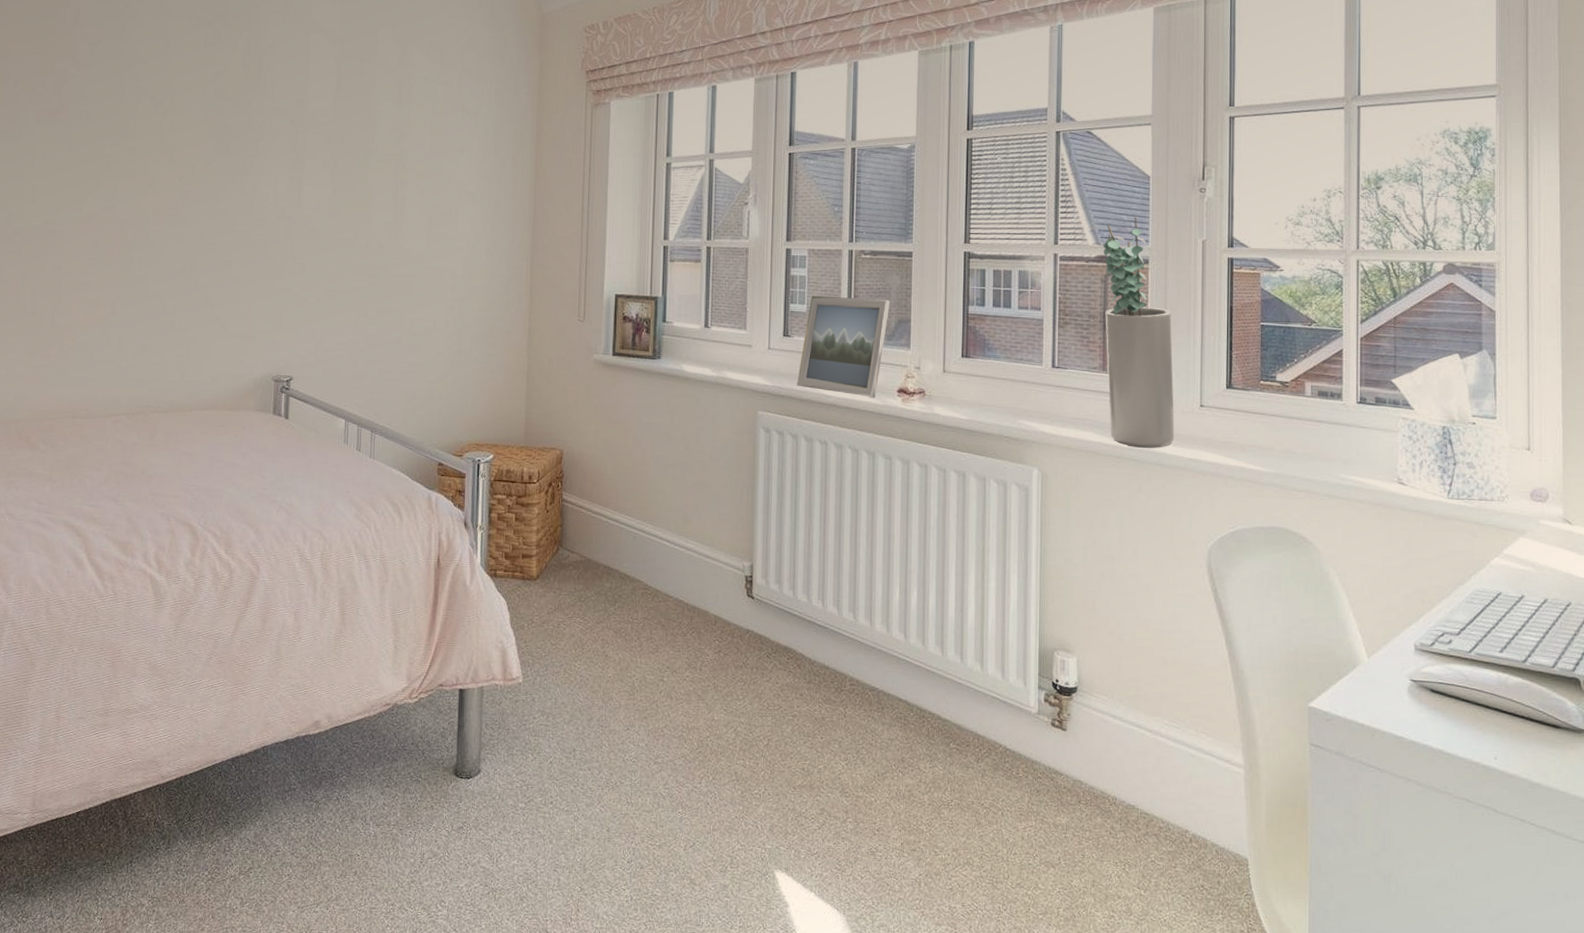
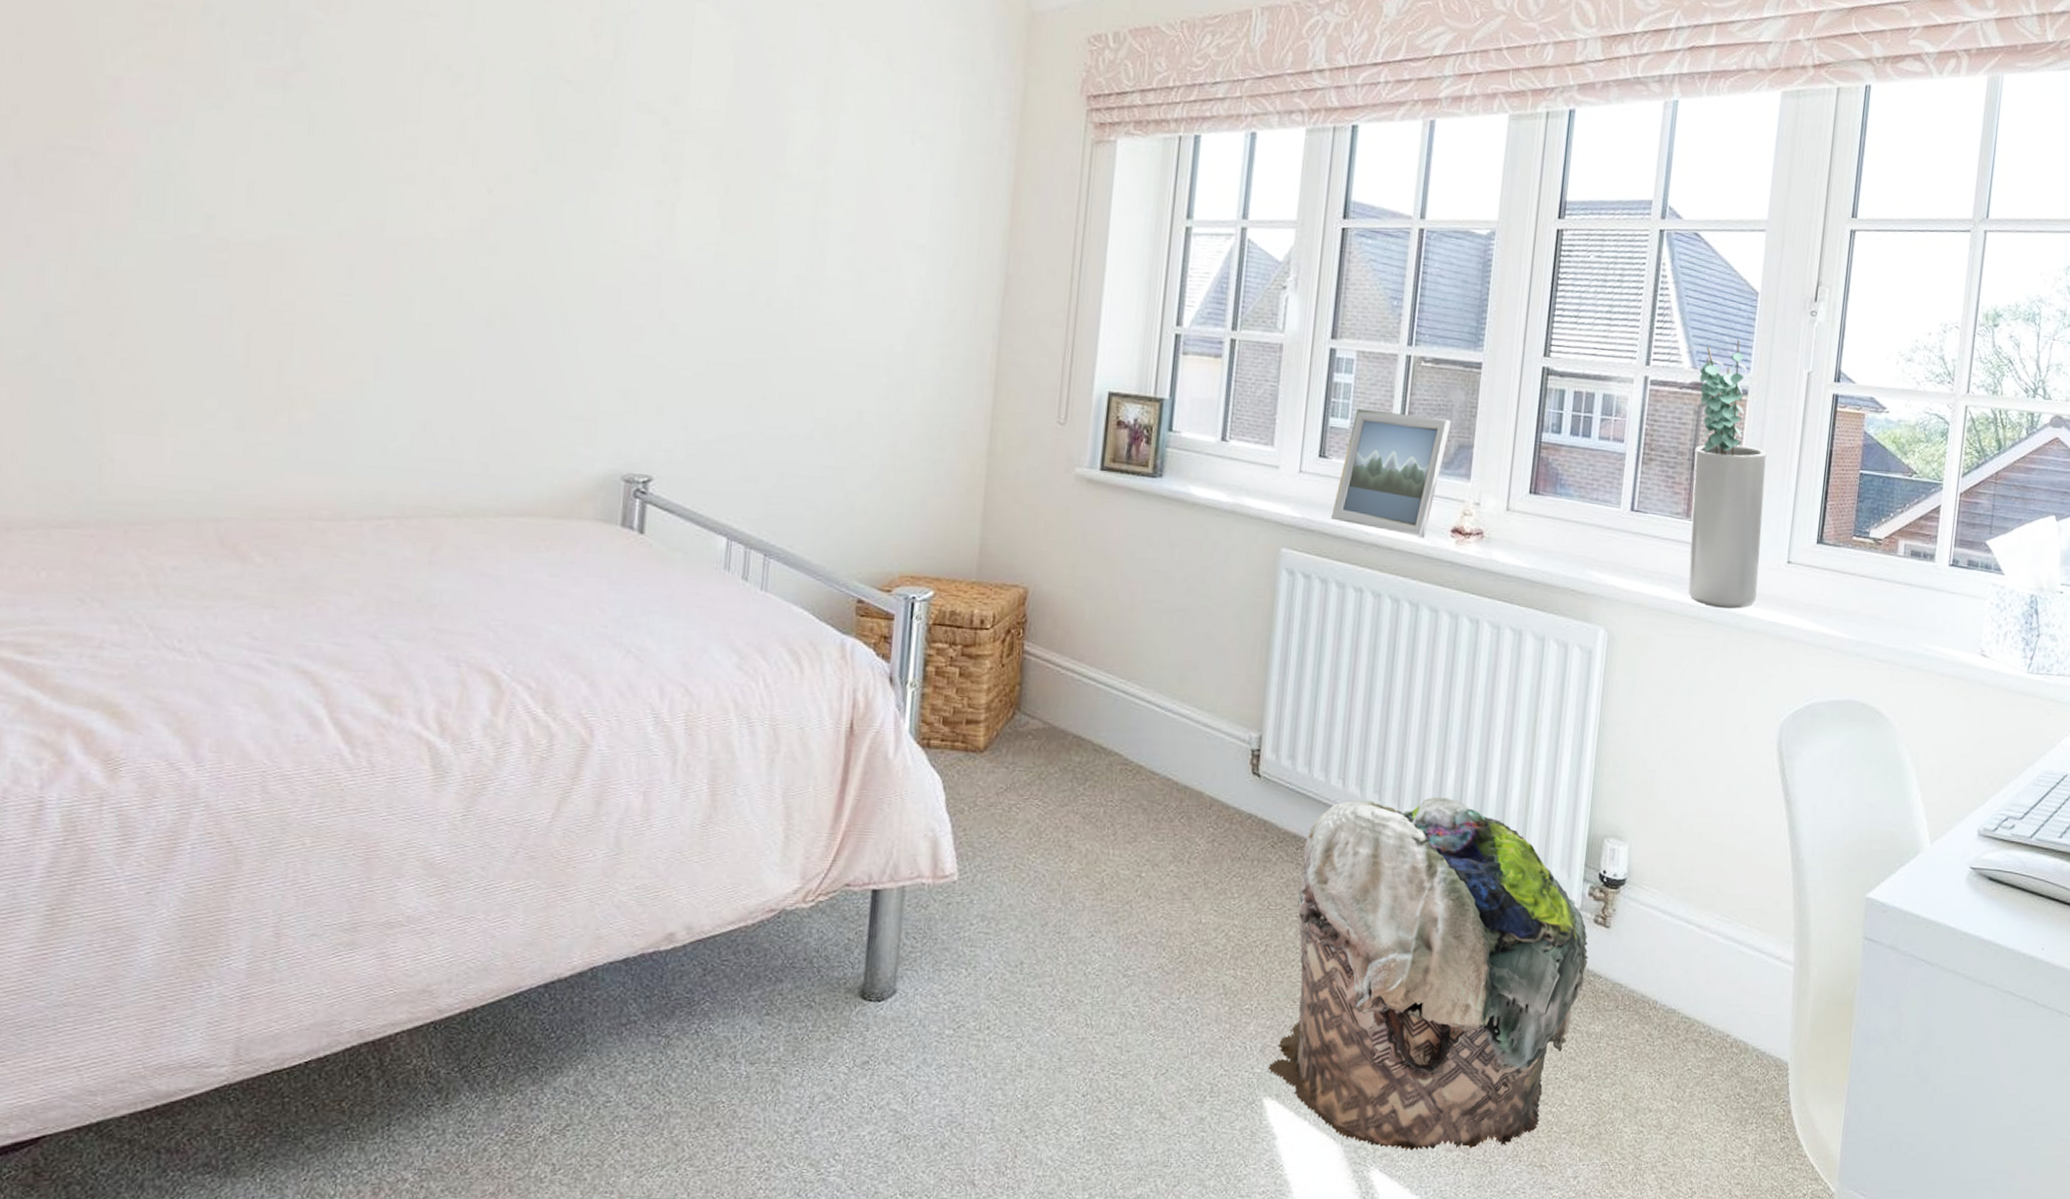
laundry basket: none [776,615,1049,924] -> present [1267,797,1588,1151]

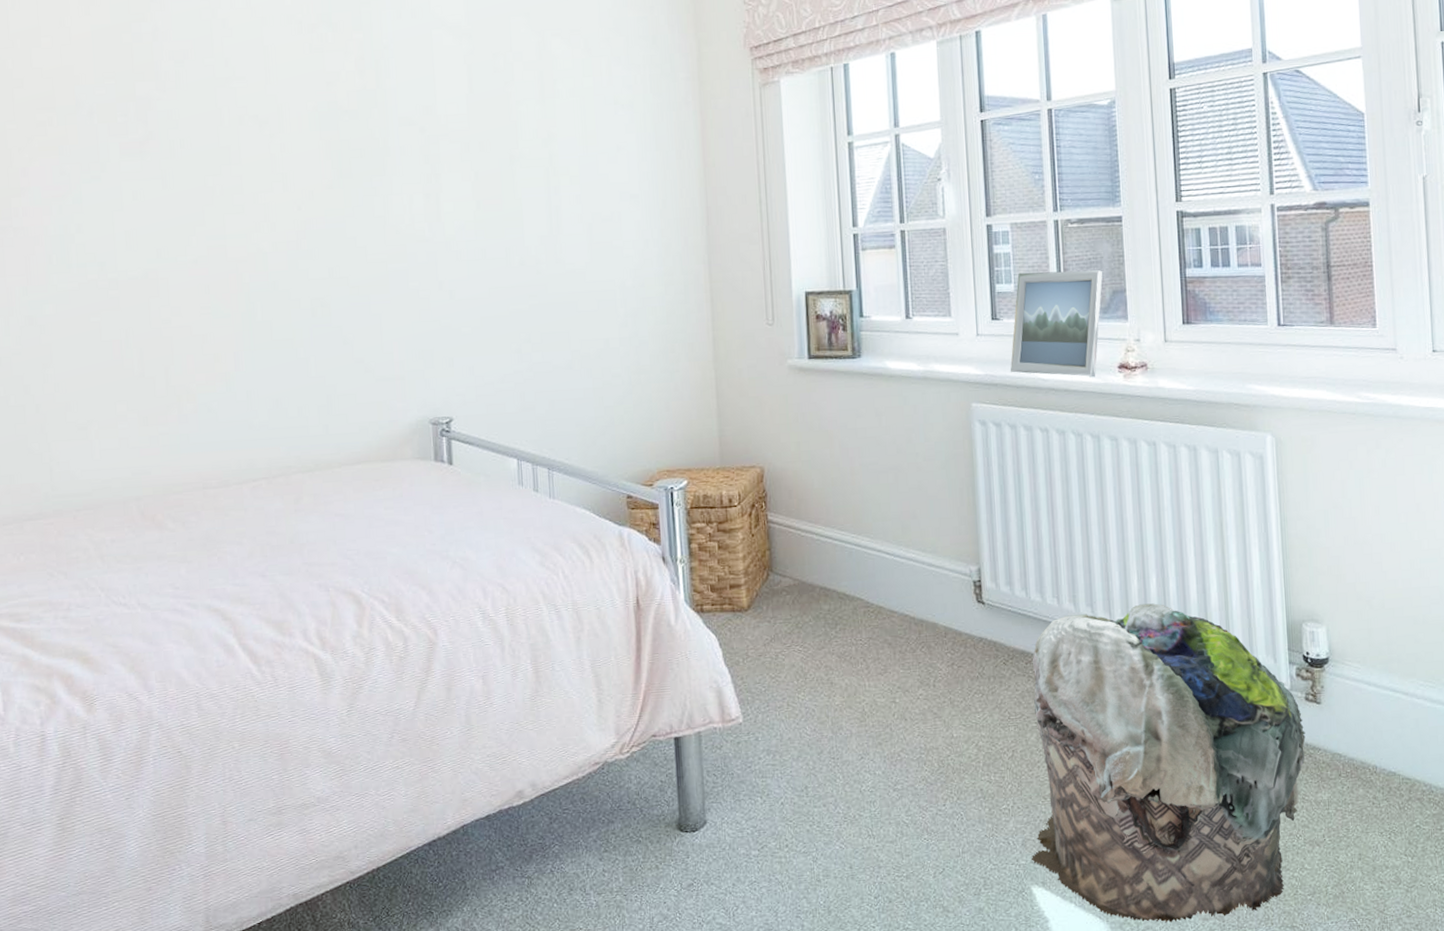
vase: present [1688,339,1767,609] -> none [1321,158,1409,402]

